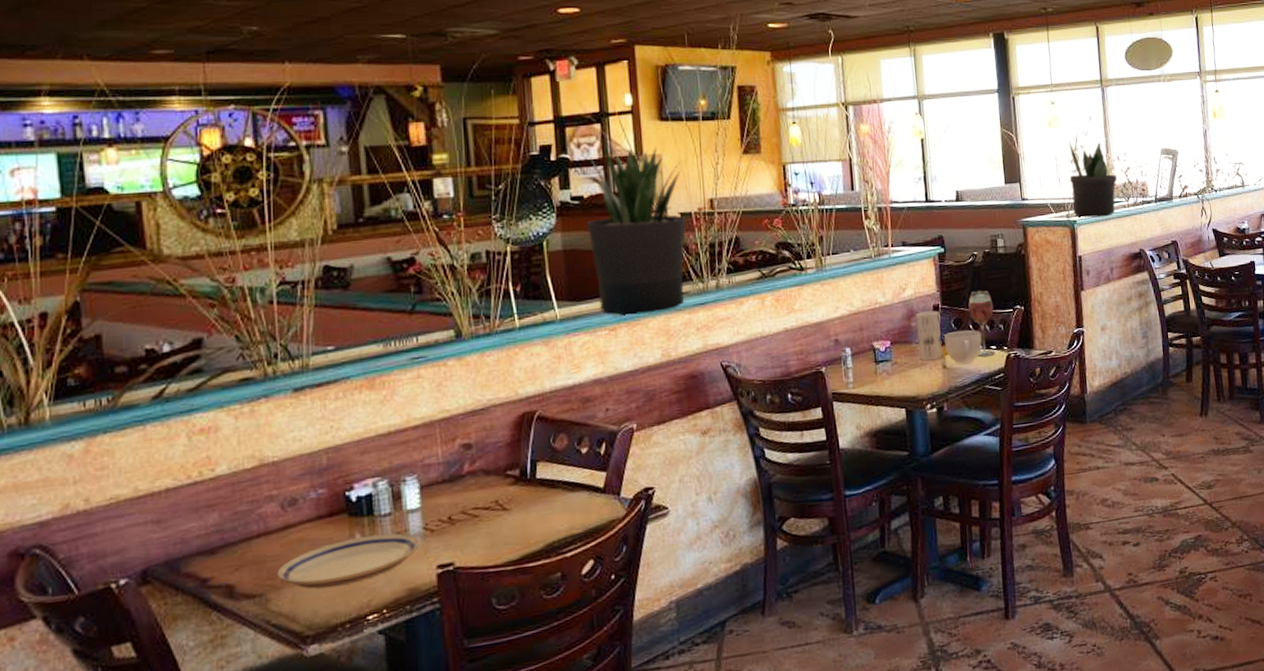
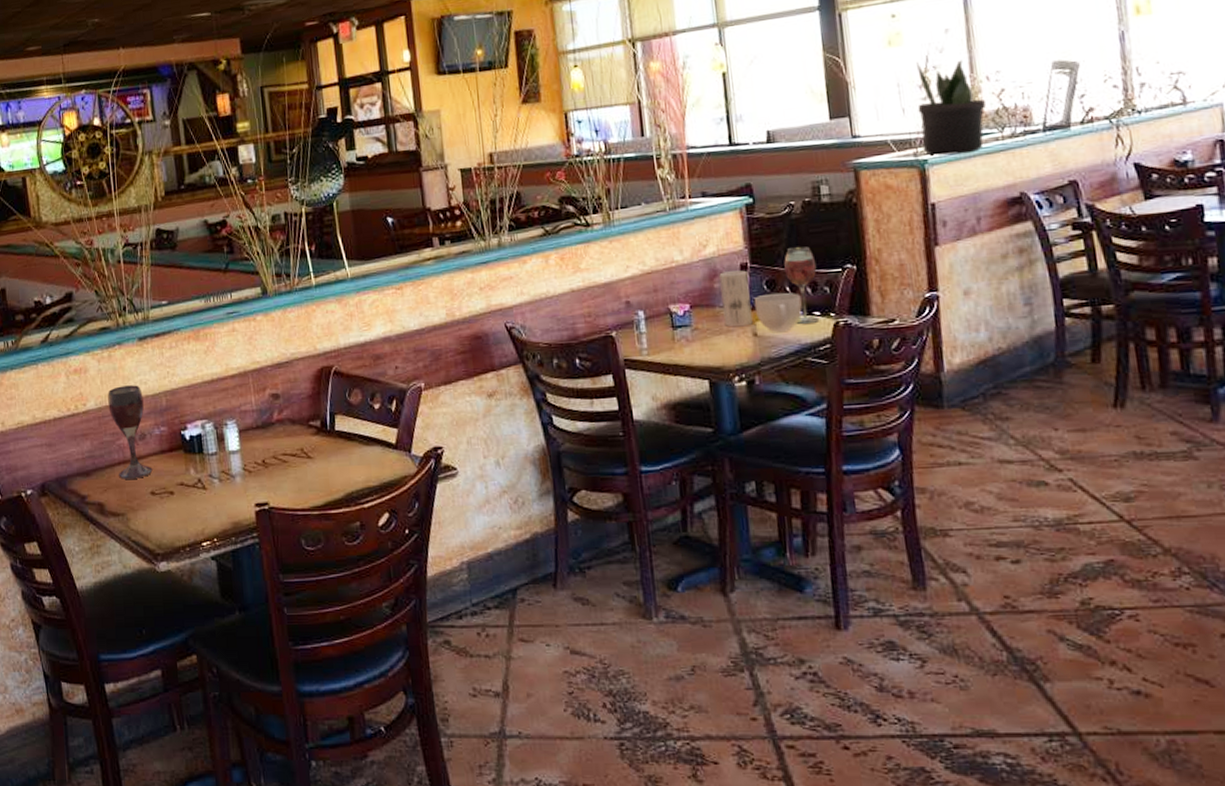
cup: none [247,443,305,554] -> present [107,385,153,479]
plate: present [277,533,420,589] -> none [134,470,241,514]
planter: present [586,138,686,316] -> none [371,97,466,275]

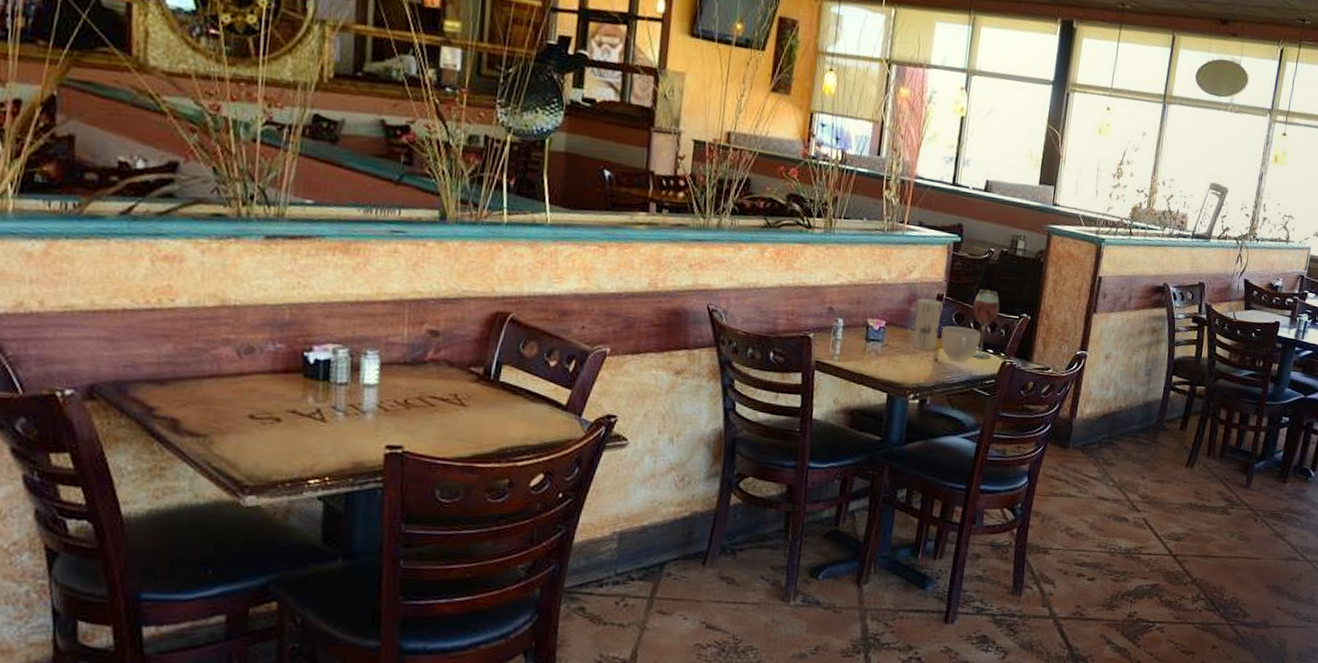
cup: present [107,385,153,479] -> none [207,286,259,398]
planter: present [917,60,987,156] -> none [1103,154,1158,243]

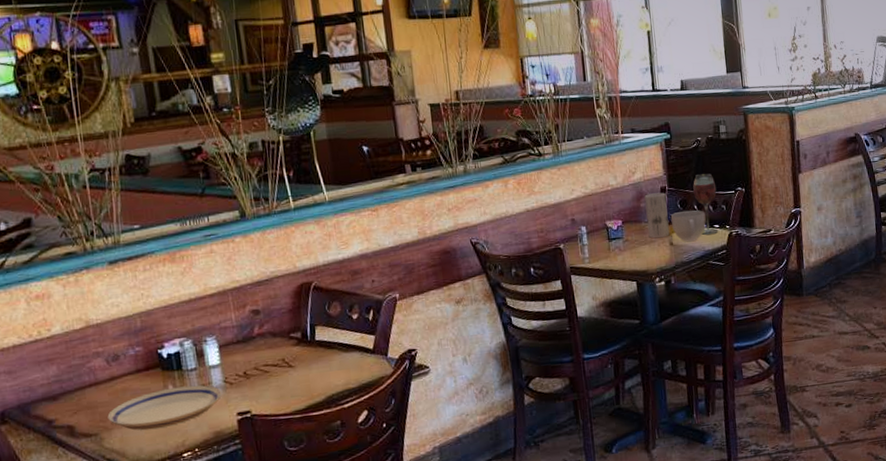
plate: none [224,399,372,445] -> present [107,385,222,430]

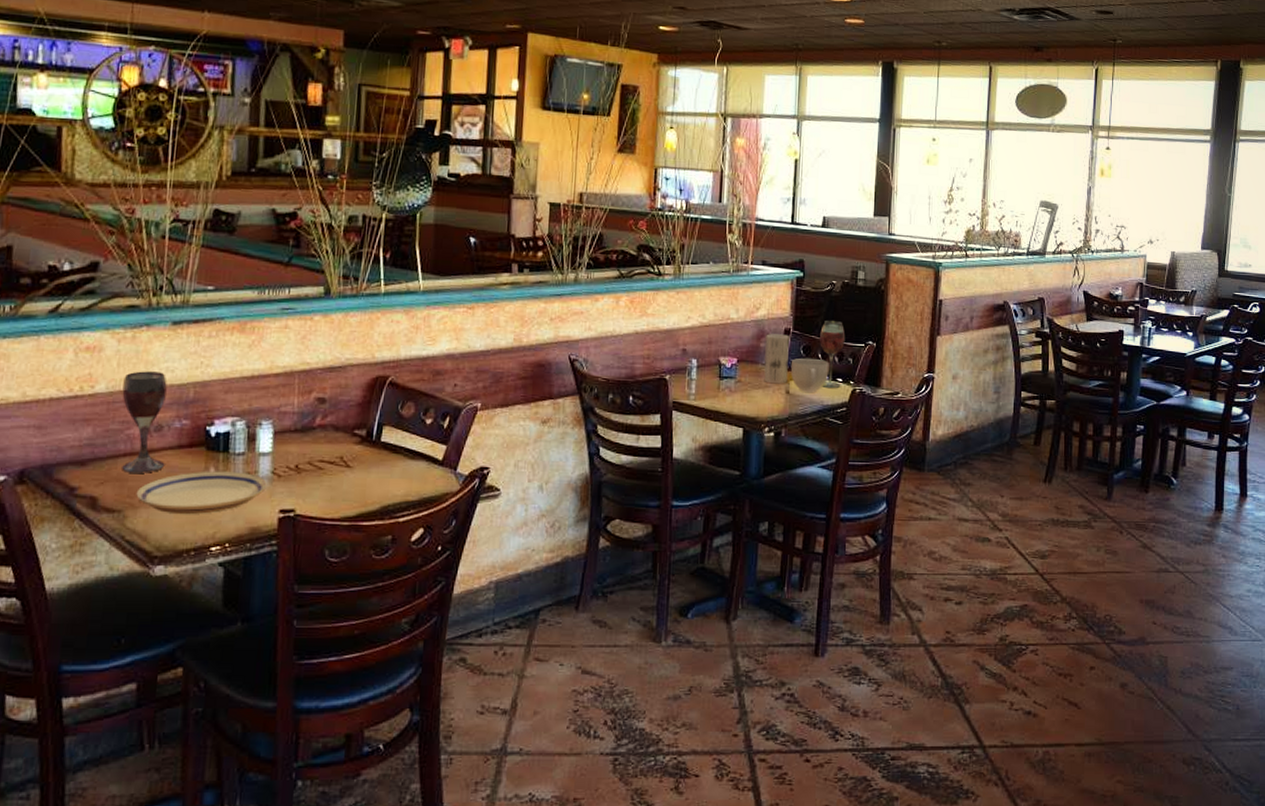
cup: none [75,308,128,401] -> present [122,371,167,473]

